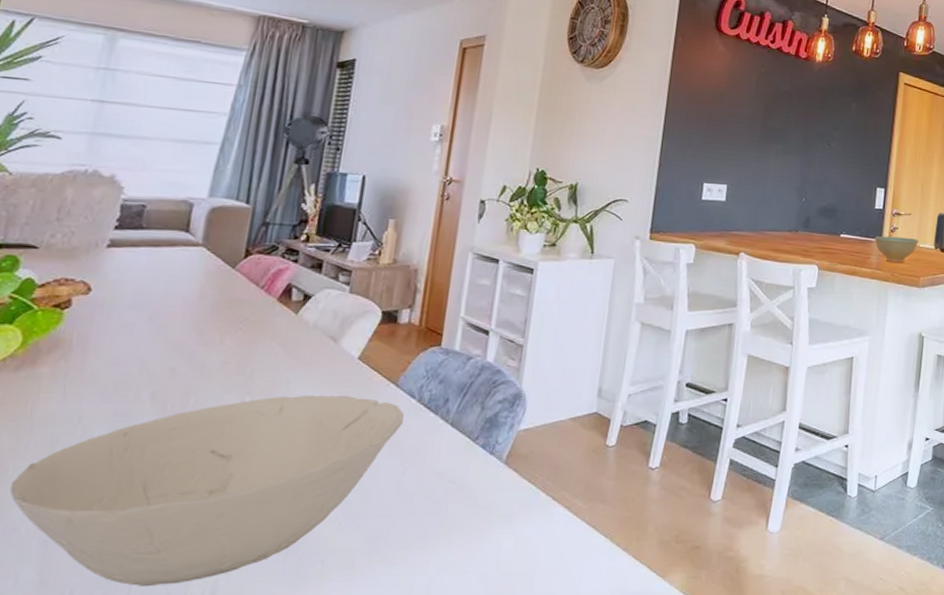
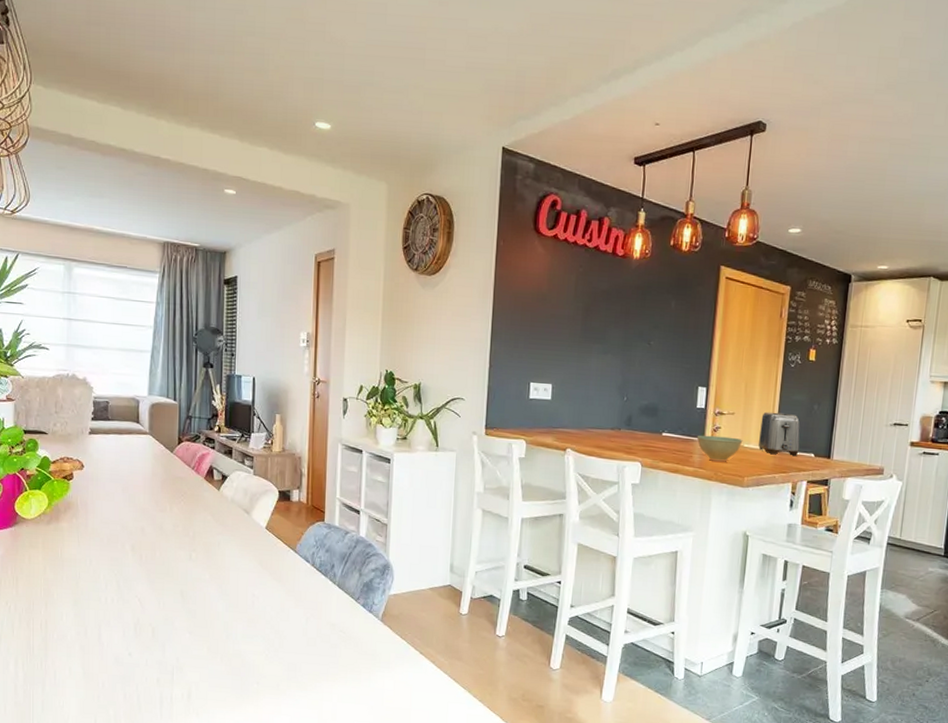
bowl: present [10,394,404,586] -> none [58,554,303,687]

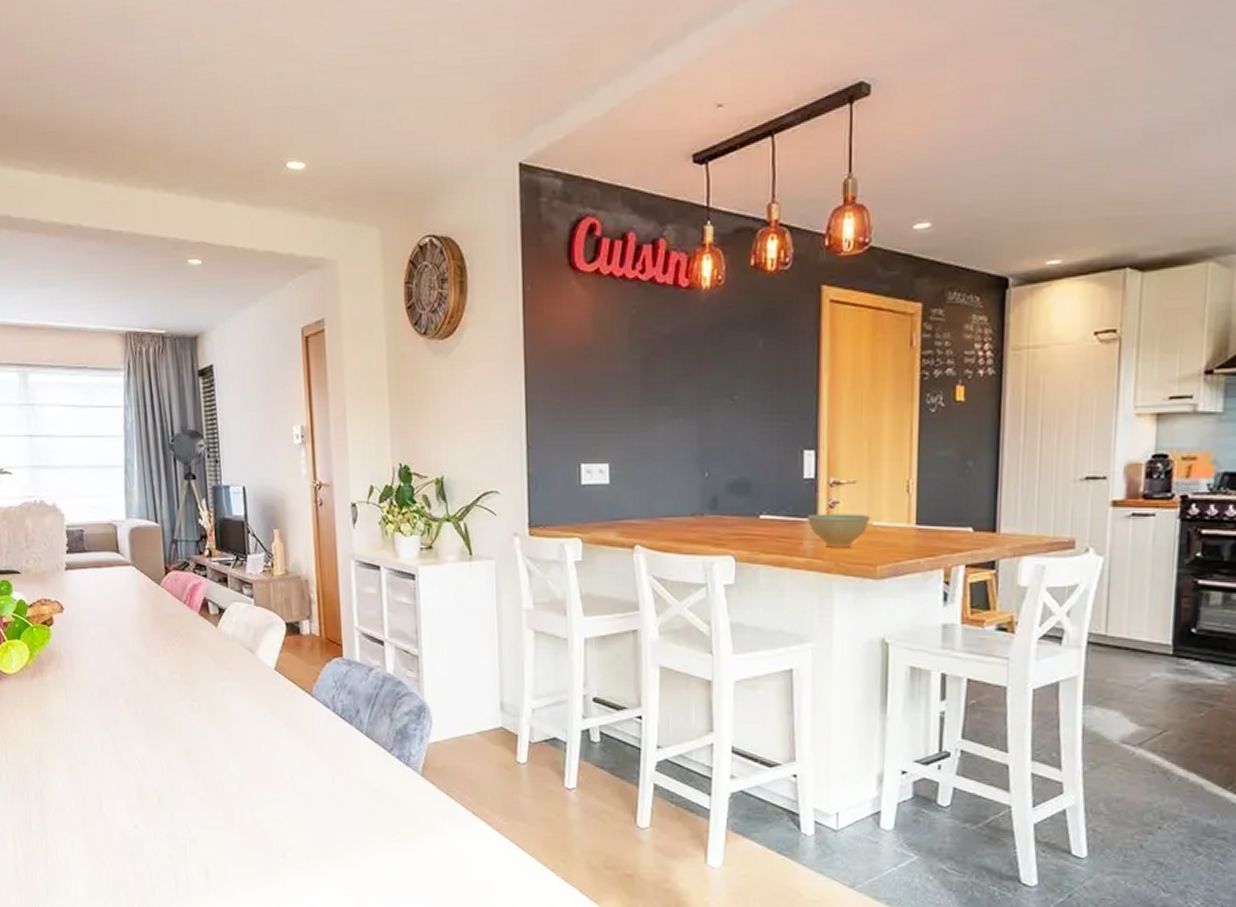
toaster: present [758,411,800,457] -> none [892,475,951,533]

